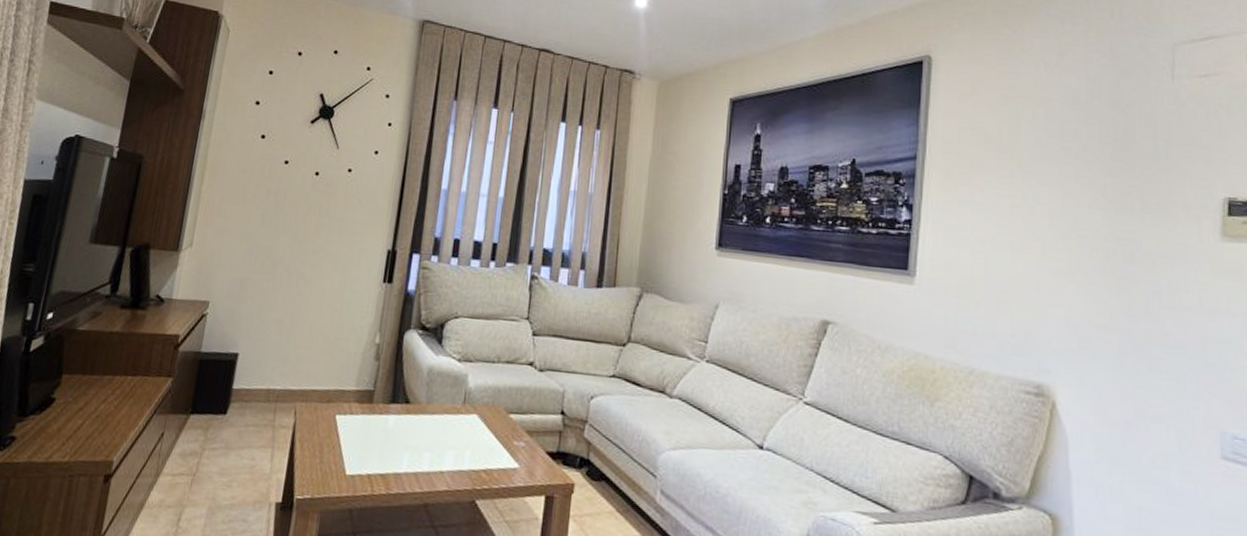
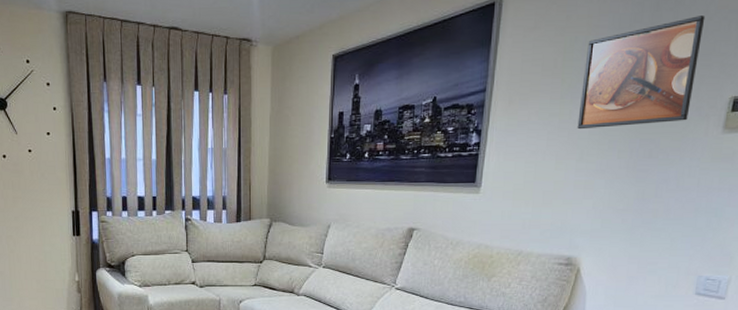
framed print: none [1034,99,1177,221] -> present [577,16,706,130]

